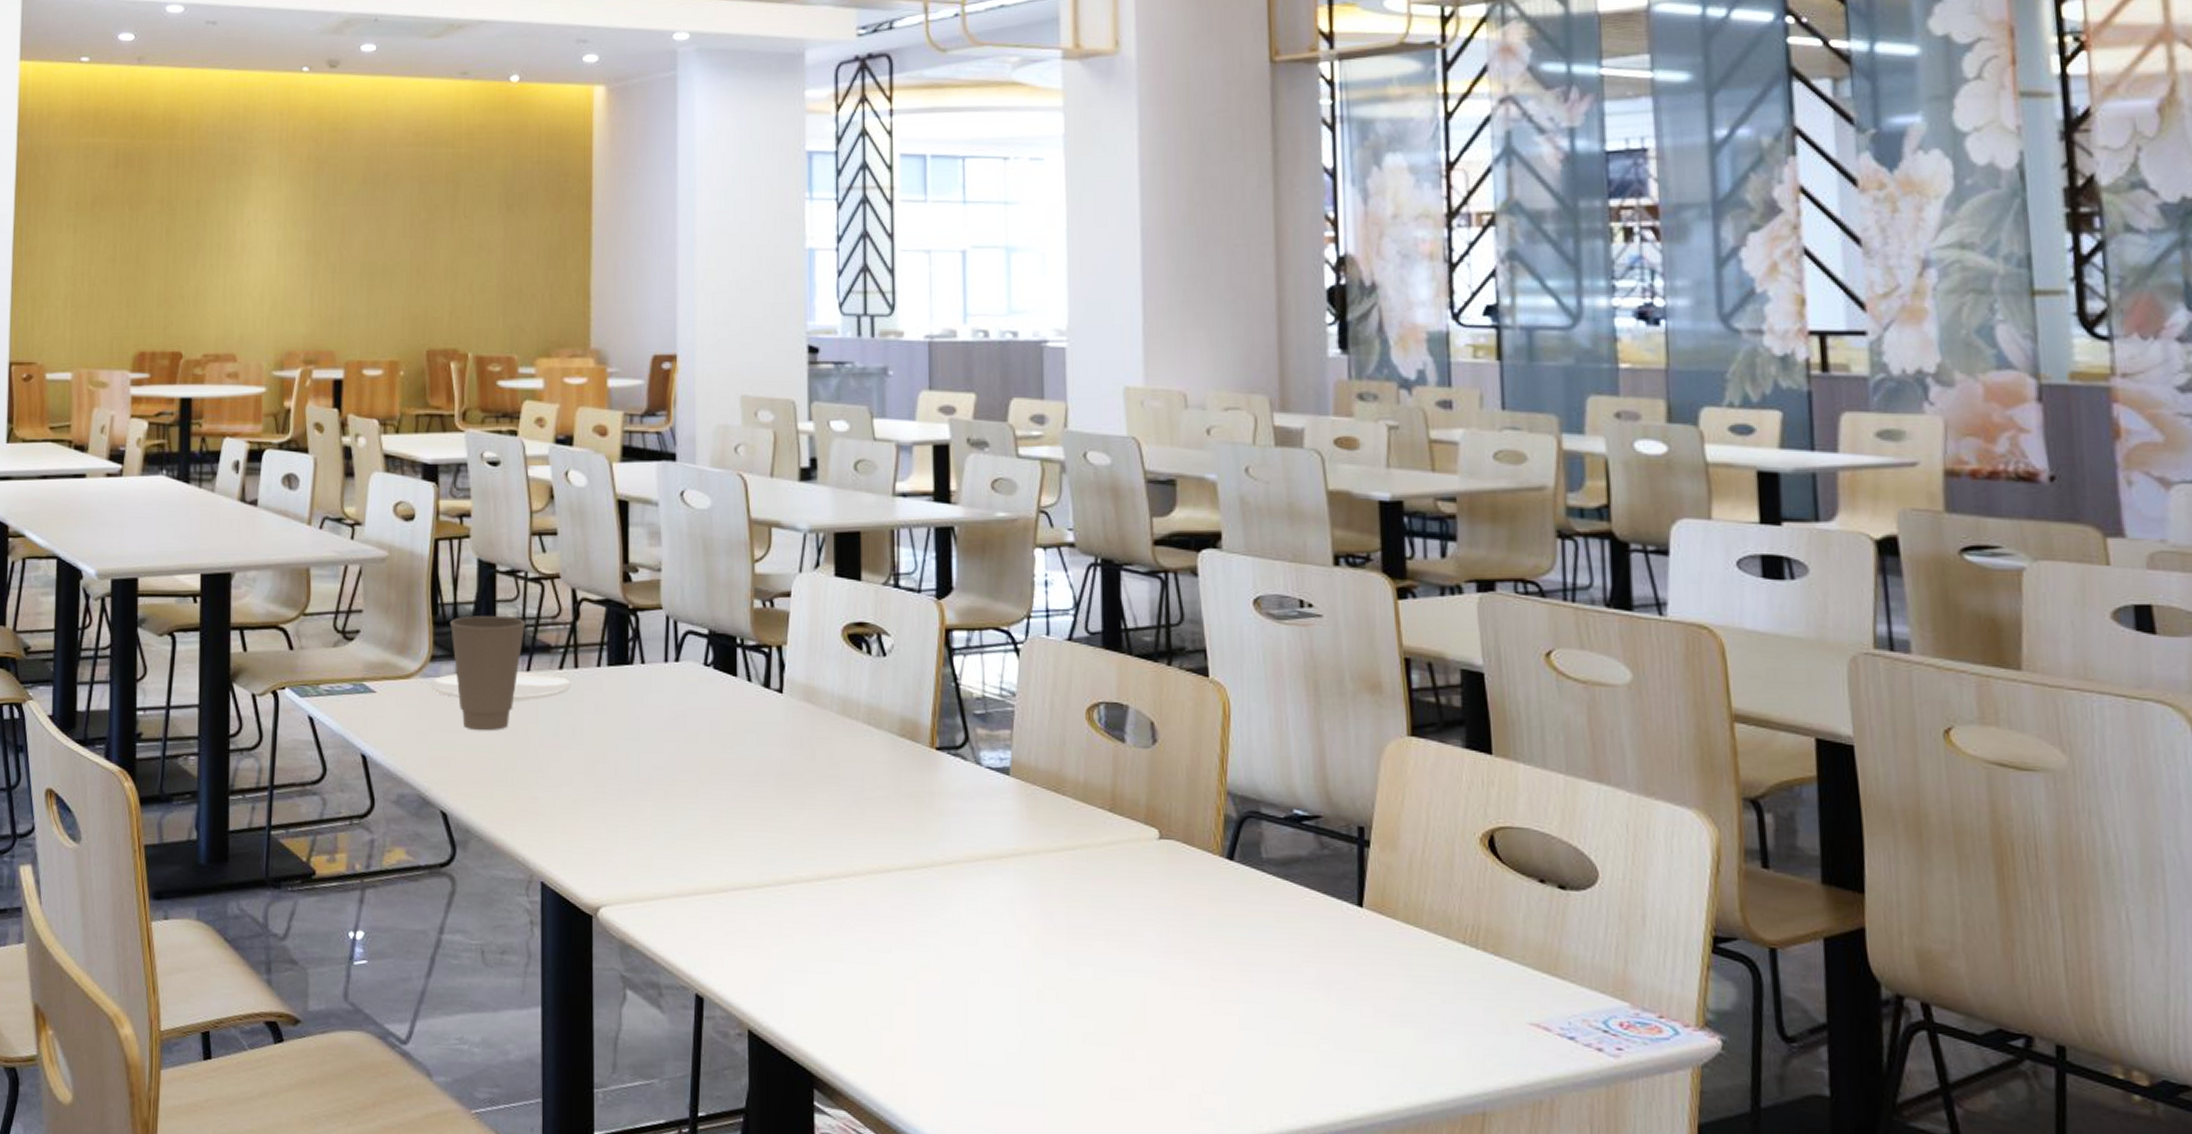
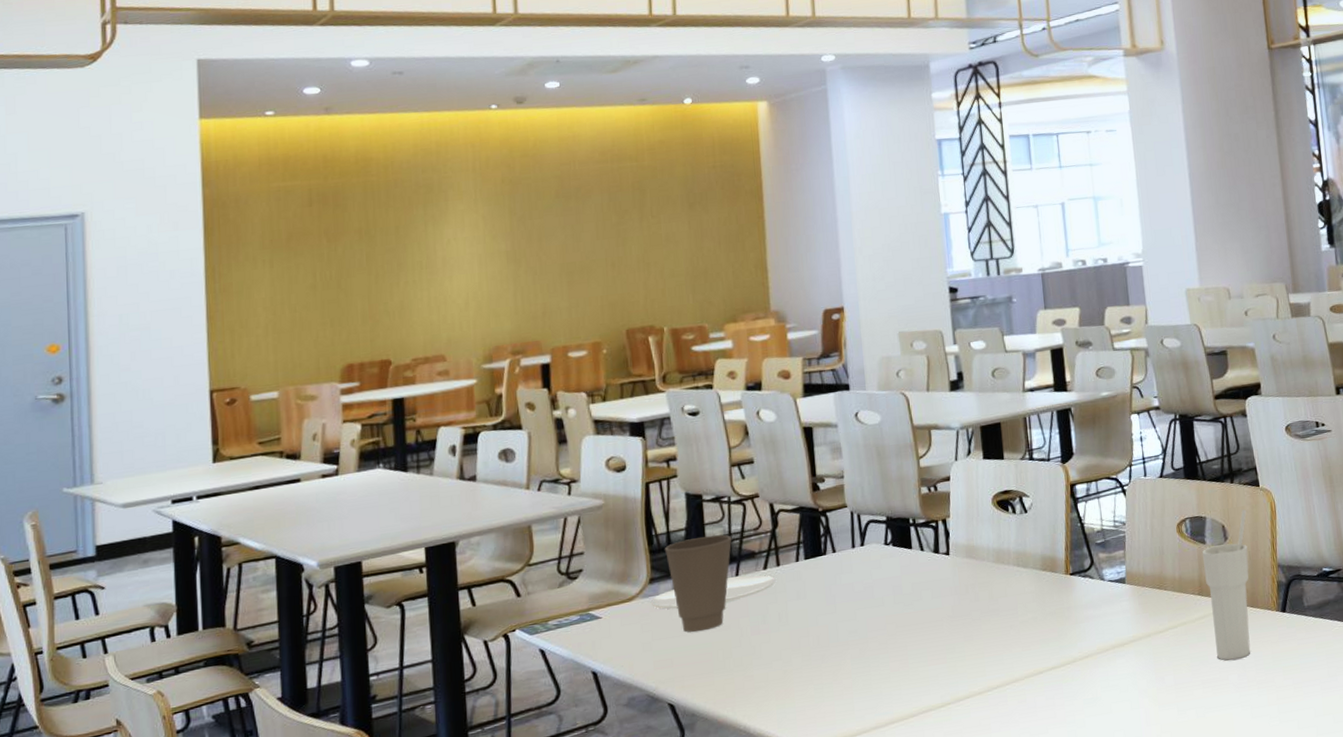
cup: none [1118,705,1188,913] -> present [1202,509,1251,661]

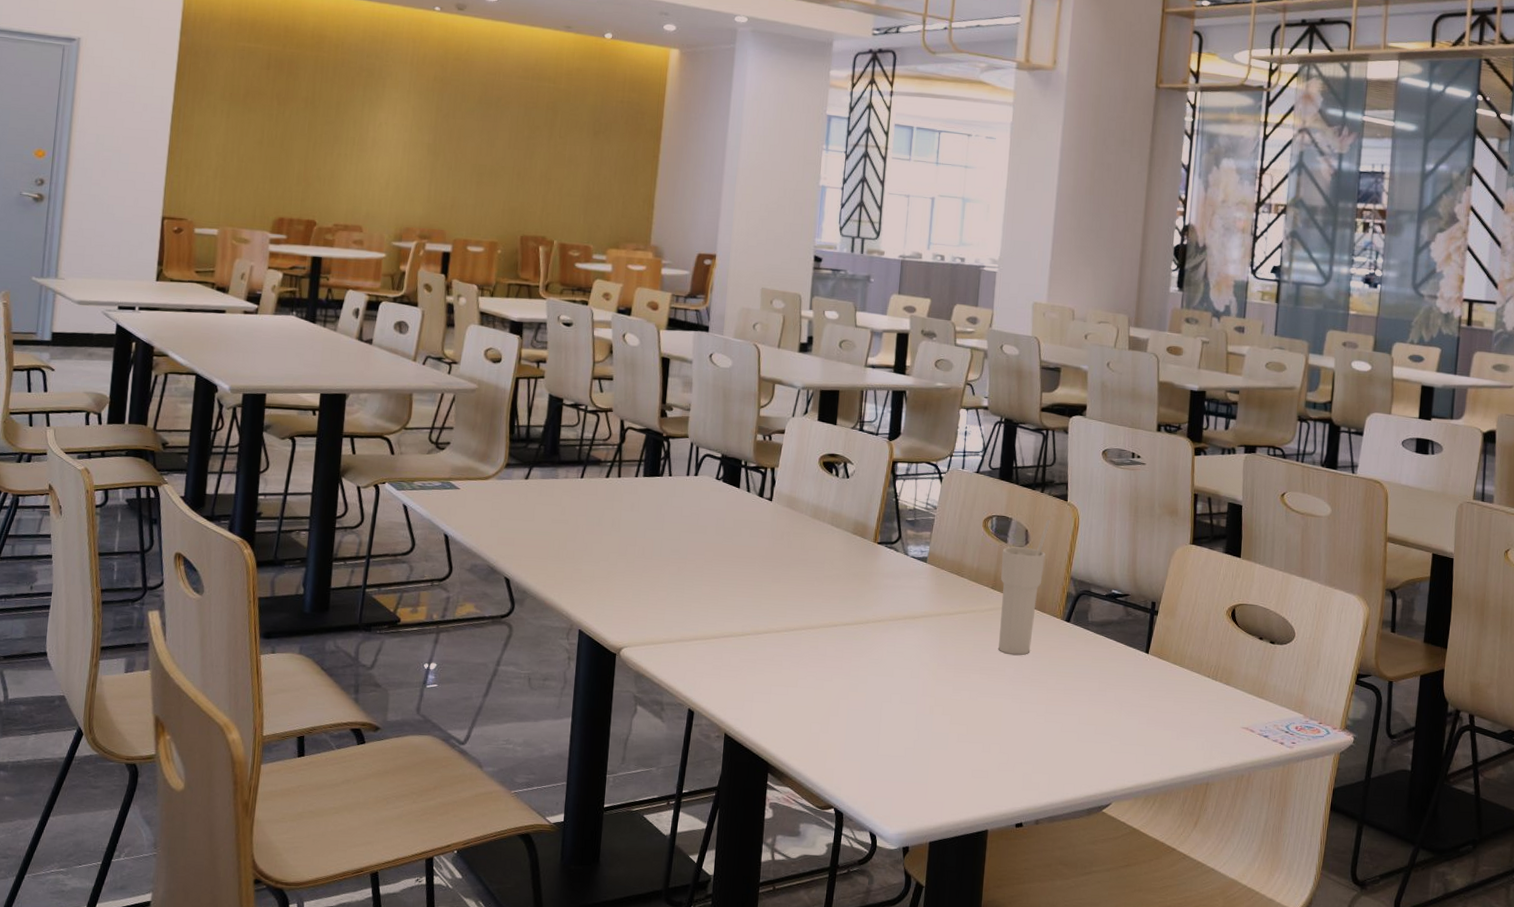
plate: present [650,574,776,610] -> none [503,477,615,501]
cup: present [664,535,732,633] -> none [522,436,583,521]

